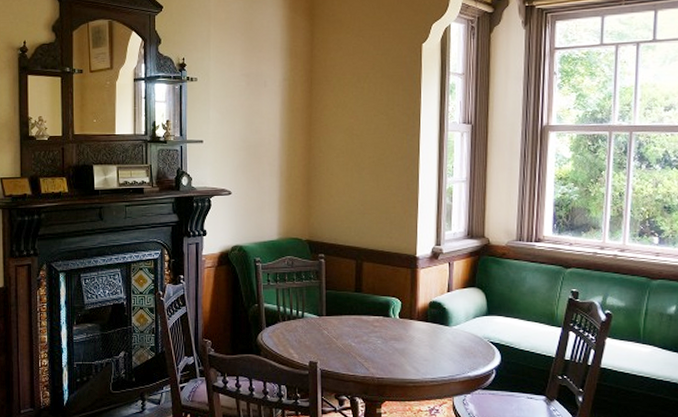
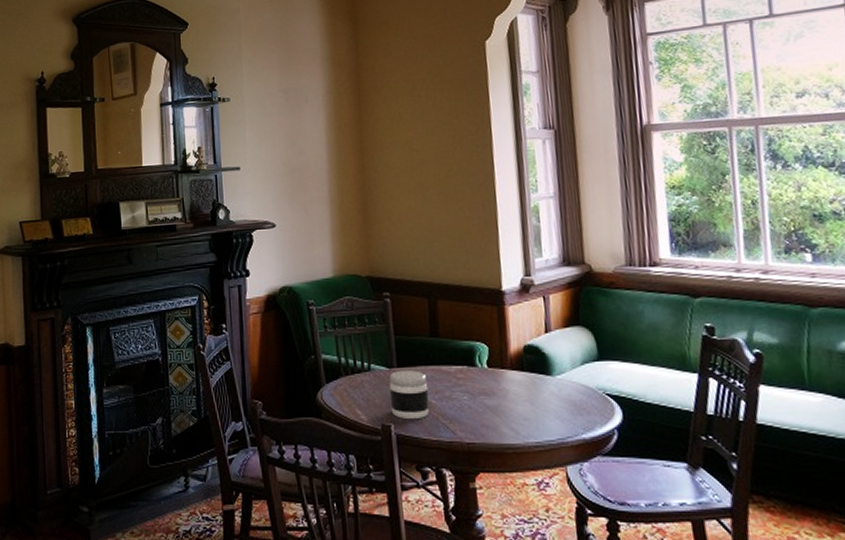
jar: none [318,319,350,359] -> present [389,370,430,420]

